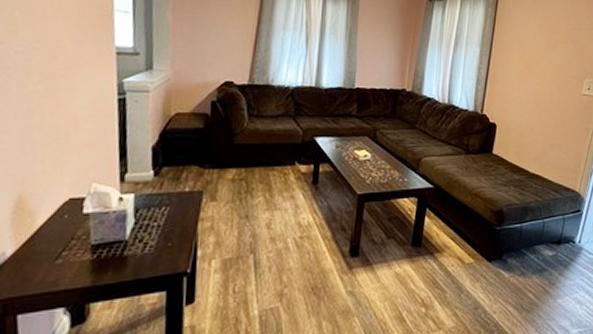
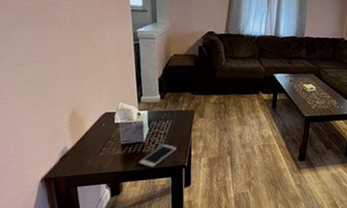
cell phone: none [117,242,175,279] -> present [139,144,176,168]

